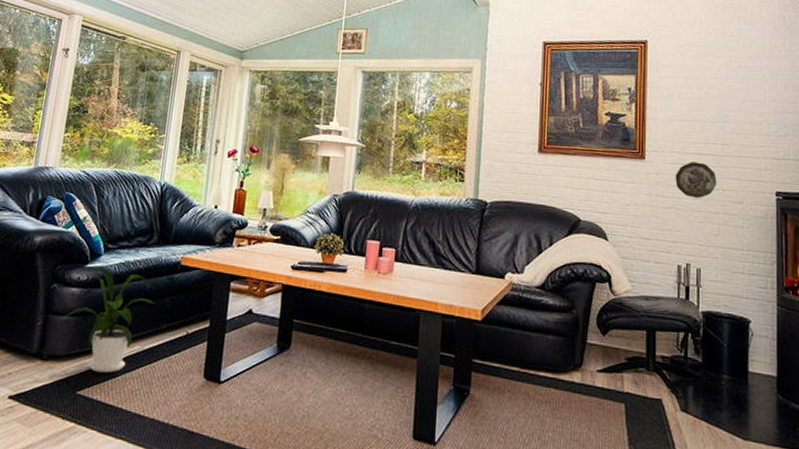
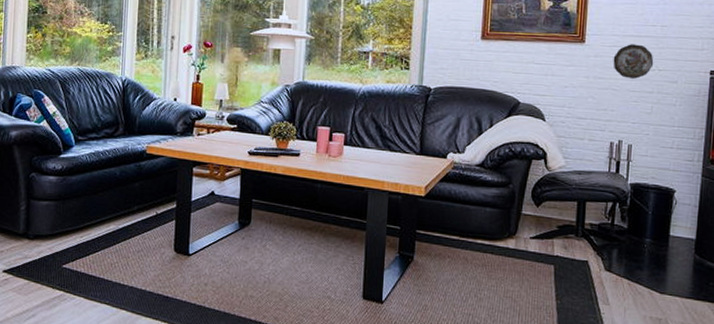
house plant: present [55,267,156,373] -> none [37,157,126,249]

